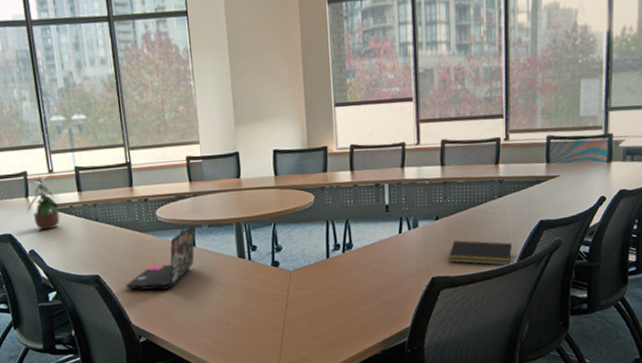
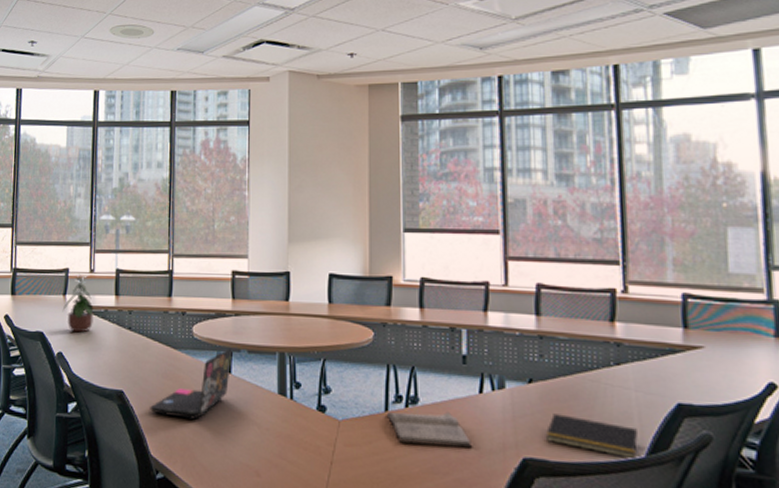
diary: none [328,251,395,281] -> present [386,412,473,449]

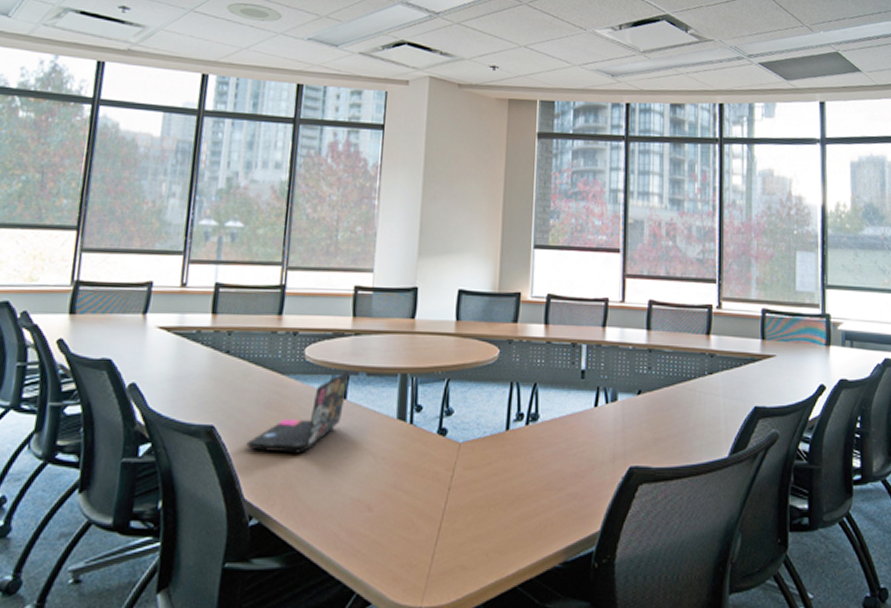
potted plant: present [62,273,94,333] -> none [140,288,183,359]
diary: present [386,412,473,449] -> none [507,427,587,462]
notepad: present [545,413,638,460] -> none [649,422,723,460]

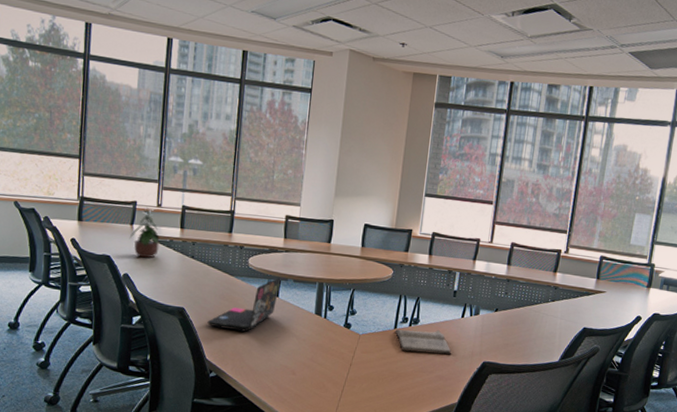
potted plant: none [140,288,183,359] -> present [129,206,160,258]
diary: none [507,427,587,462] -> present [395,329,452,355]

